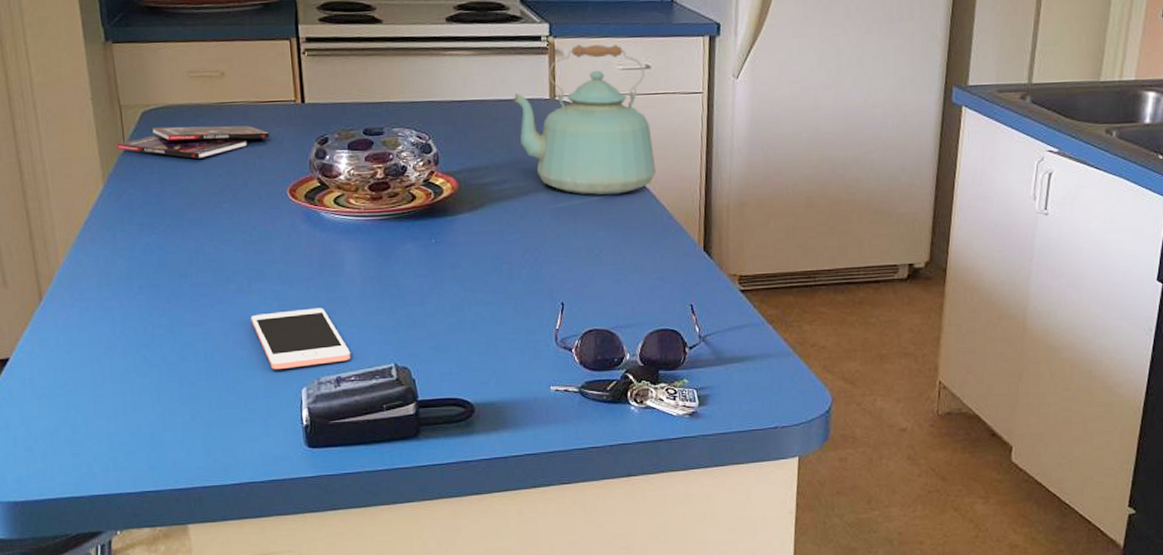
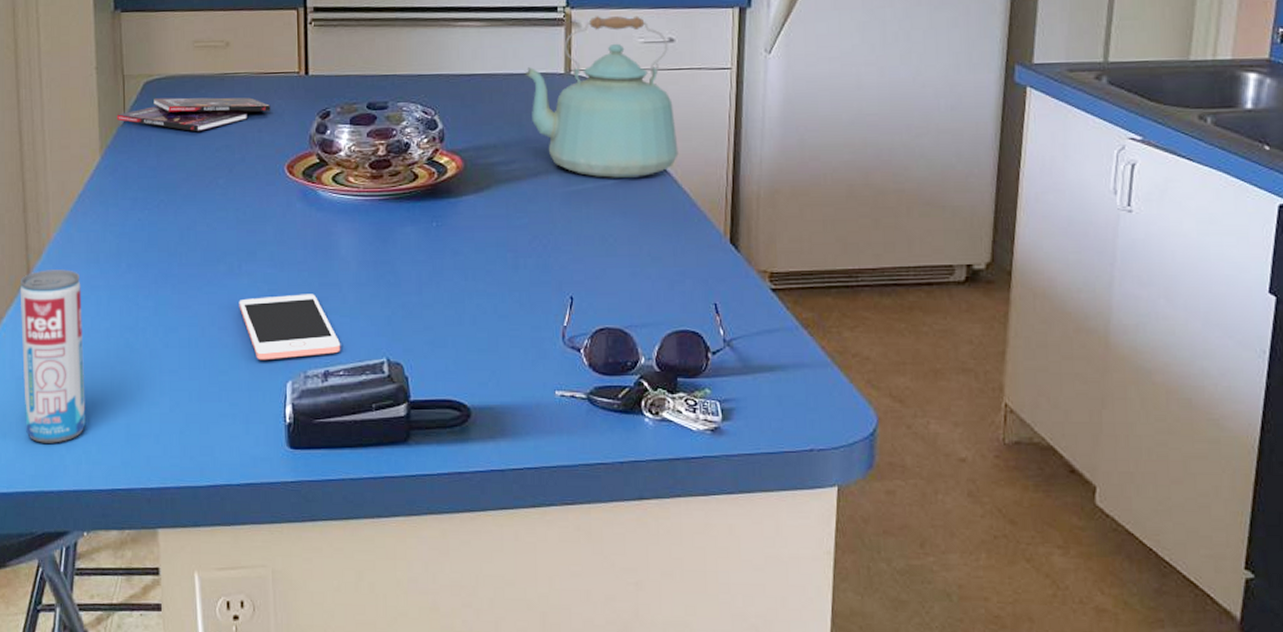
beverage can: none [33,293,110,454] -> present [20,269,86,443]

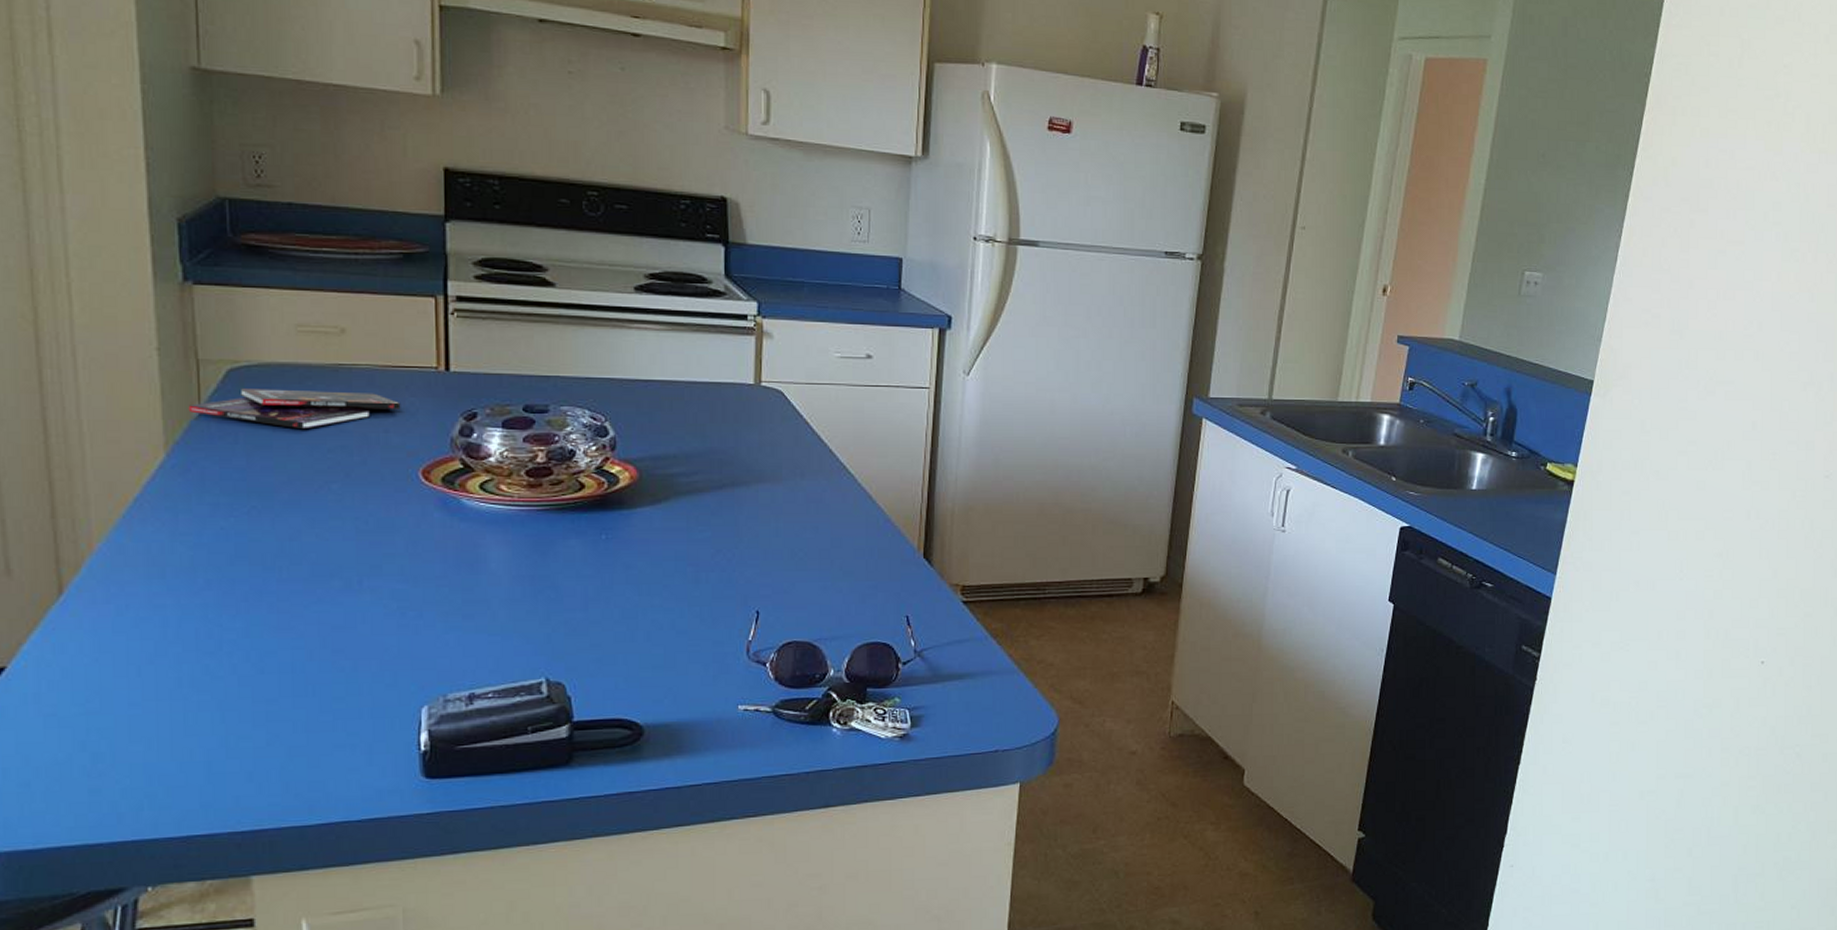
beverage can: present [20,269,86,443] -> none [47,586,148,789]
cell phone: present [239,294,341,360] -> none [359,611,490,685]
kettle: present [524,15,679,178] -> none [709,327,874,492]

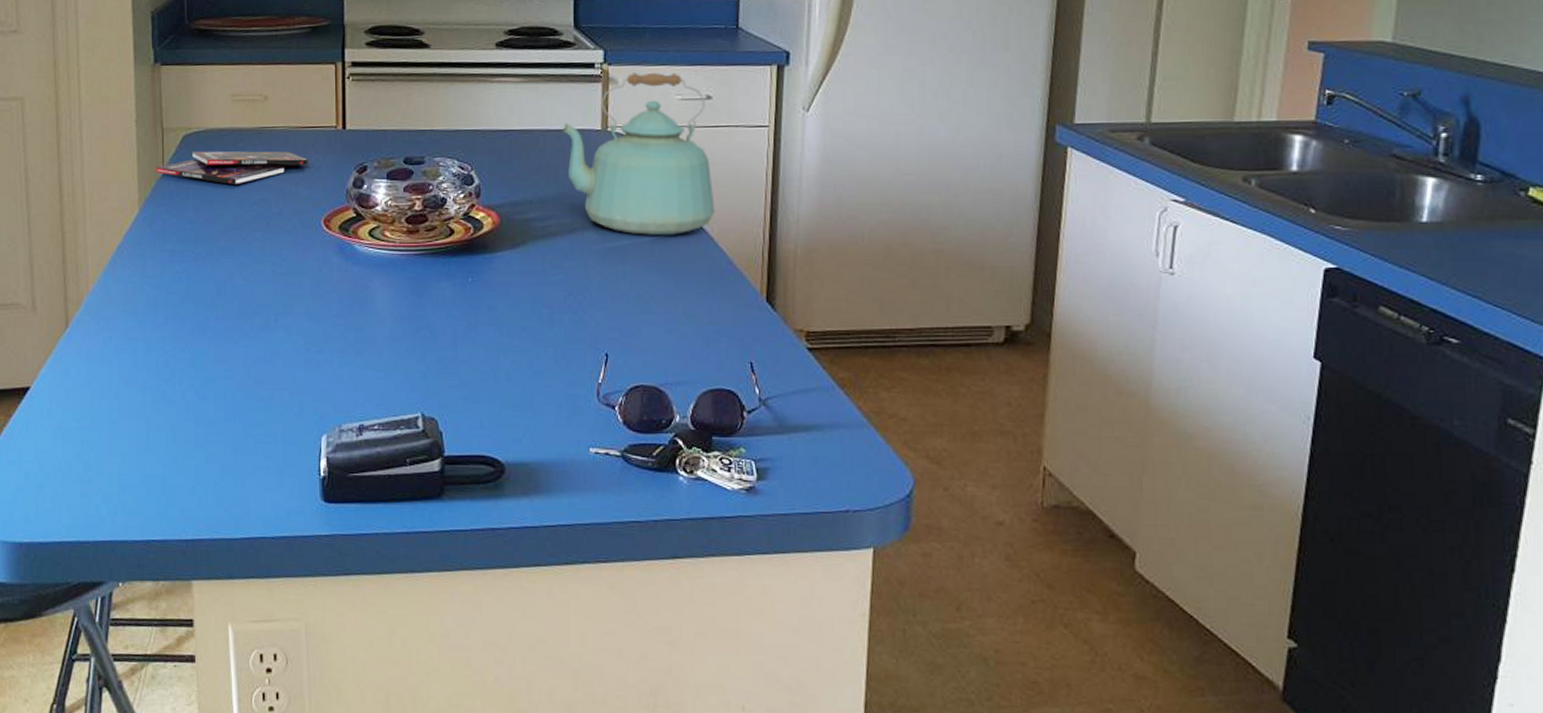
kettle: none [709,327,874,492] -> present [561,72,715,235]

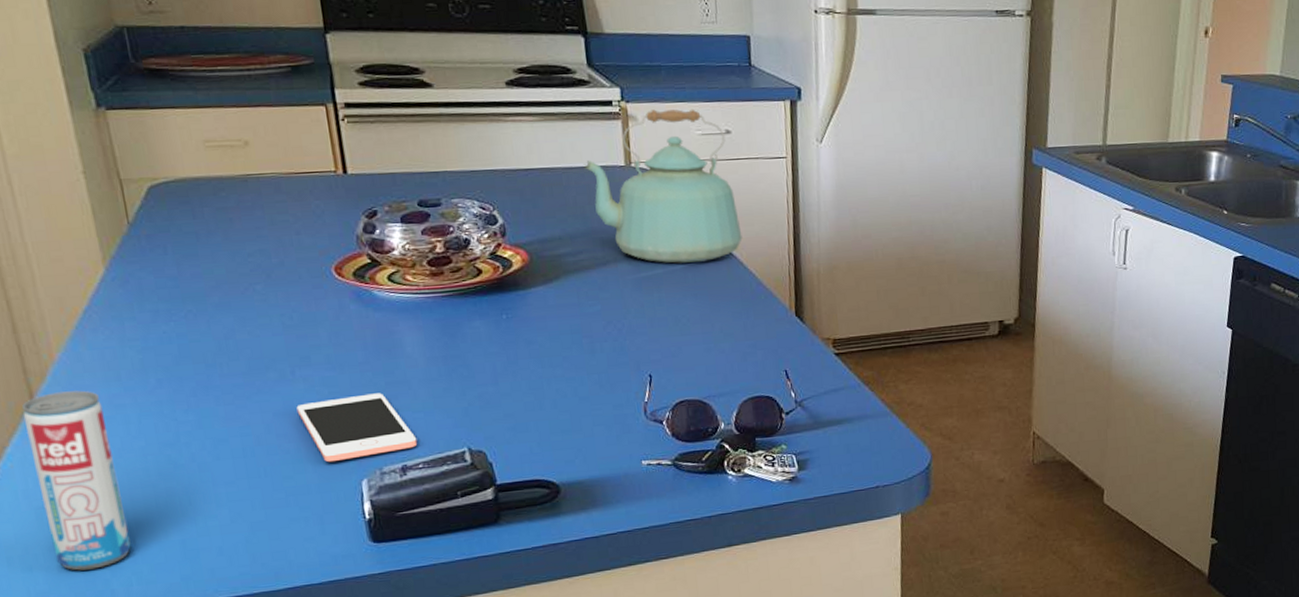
beverage can: none [58,321,122,494] -> present [22,390,131,571]
booklet: present [155,151,308,184] -> none [118,199,308,237]
cell phone: none [275,348,376,414] -> present [296,393,418,463]

